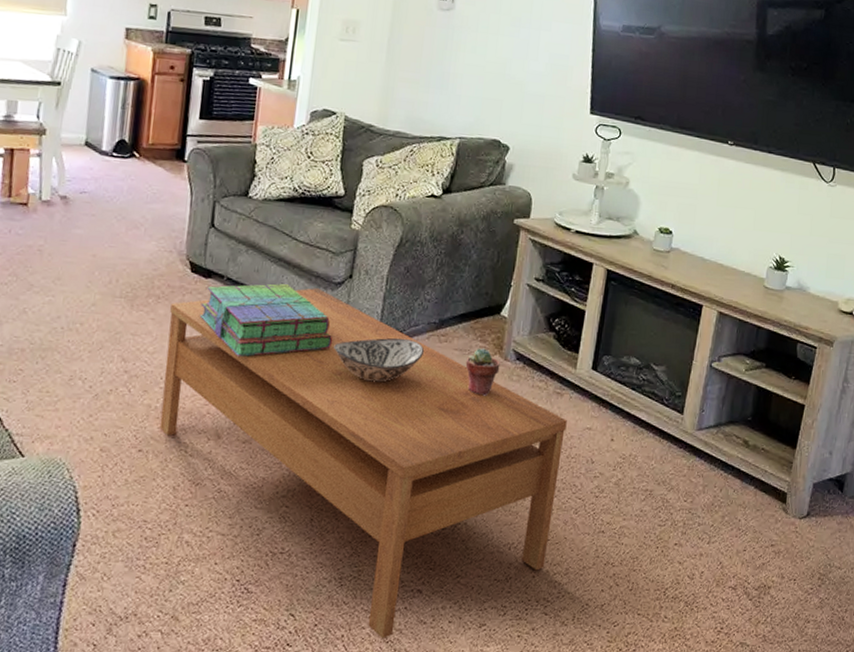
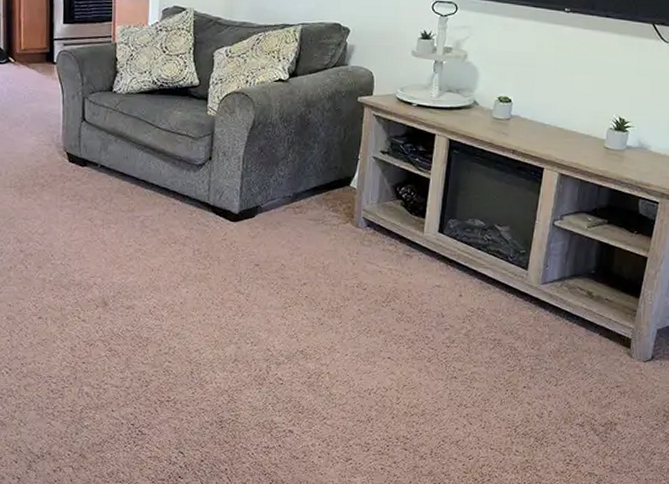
coffee table: present [159,288,567,639] -> none [54,170,417,471]
stack of books: present [199,283,333,358] -> none [79,168,199,235]
decorative bowl: present [334,337,425,382] -> none [200,211,282,252]
potted succulent: present [465,348,500,396] -> none [320,217,352,260]

